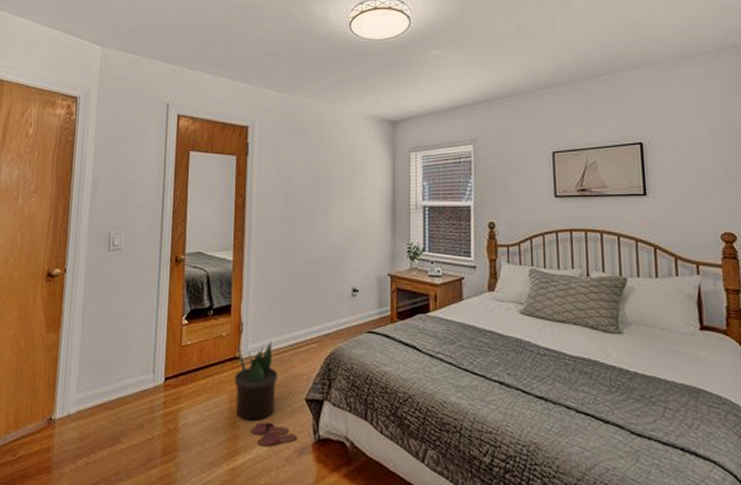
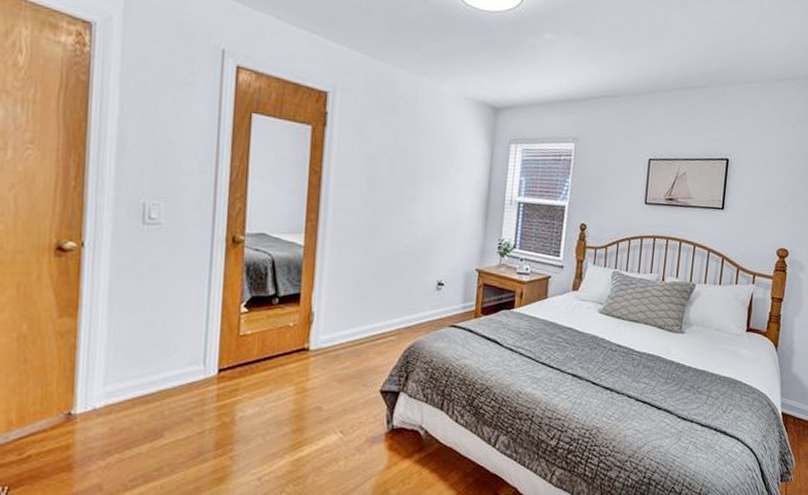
planter: present [235,340,278,421] -> none [302,332,352,412]
slippers: present [251,422,297,447] -> none [319,414,369,437]

